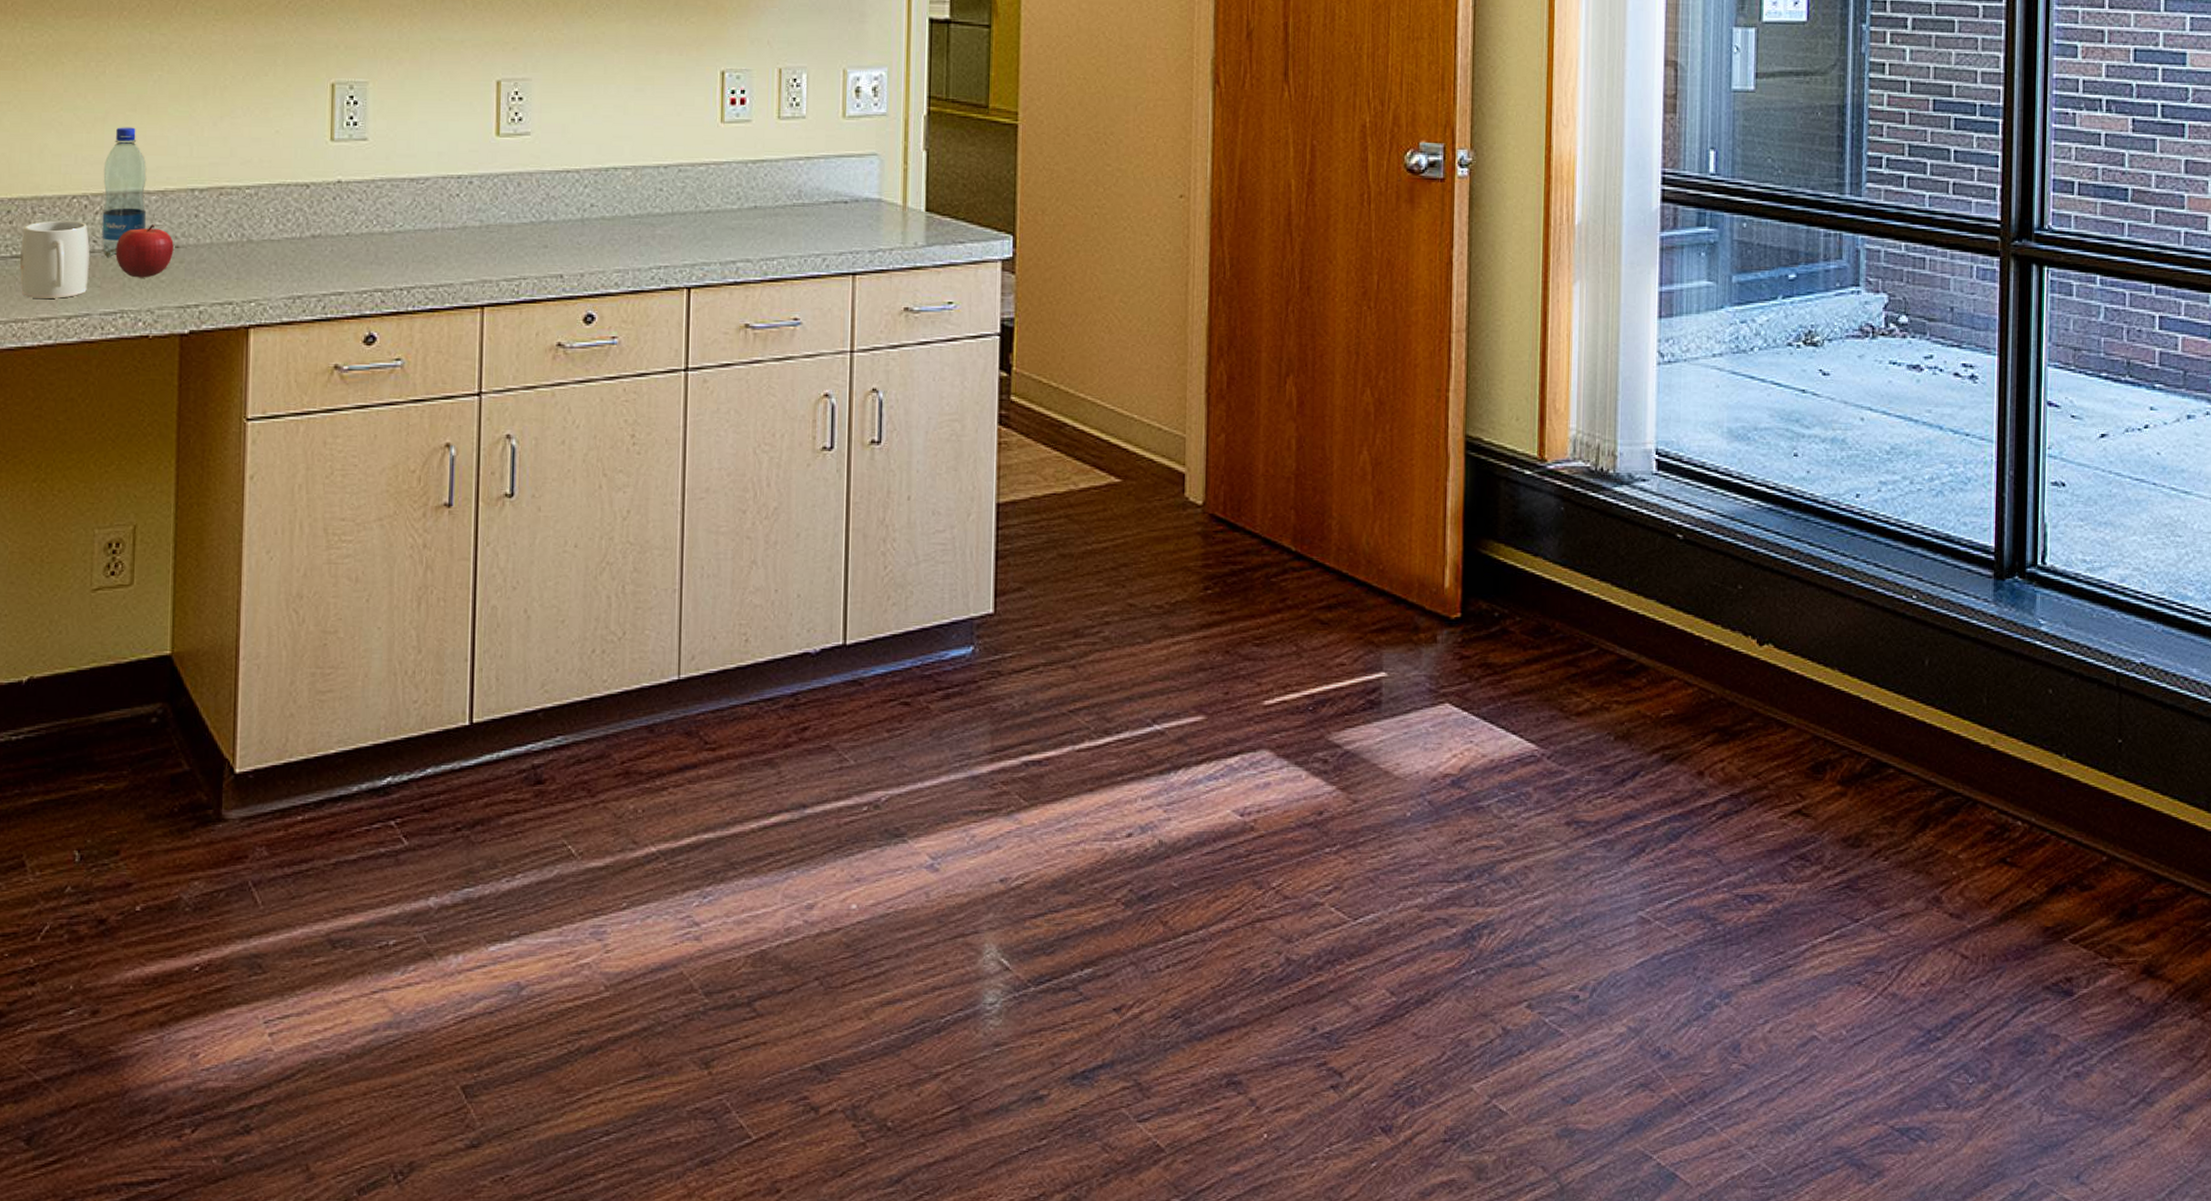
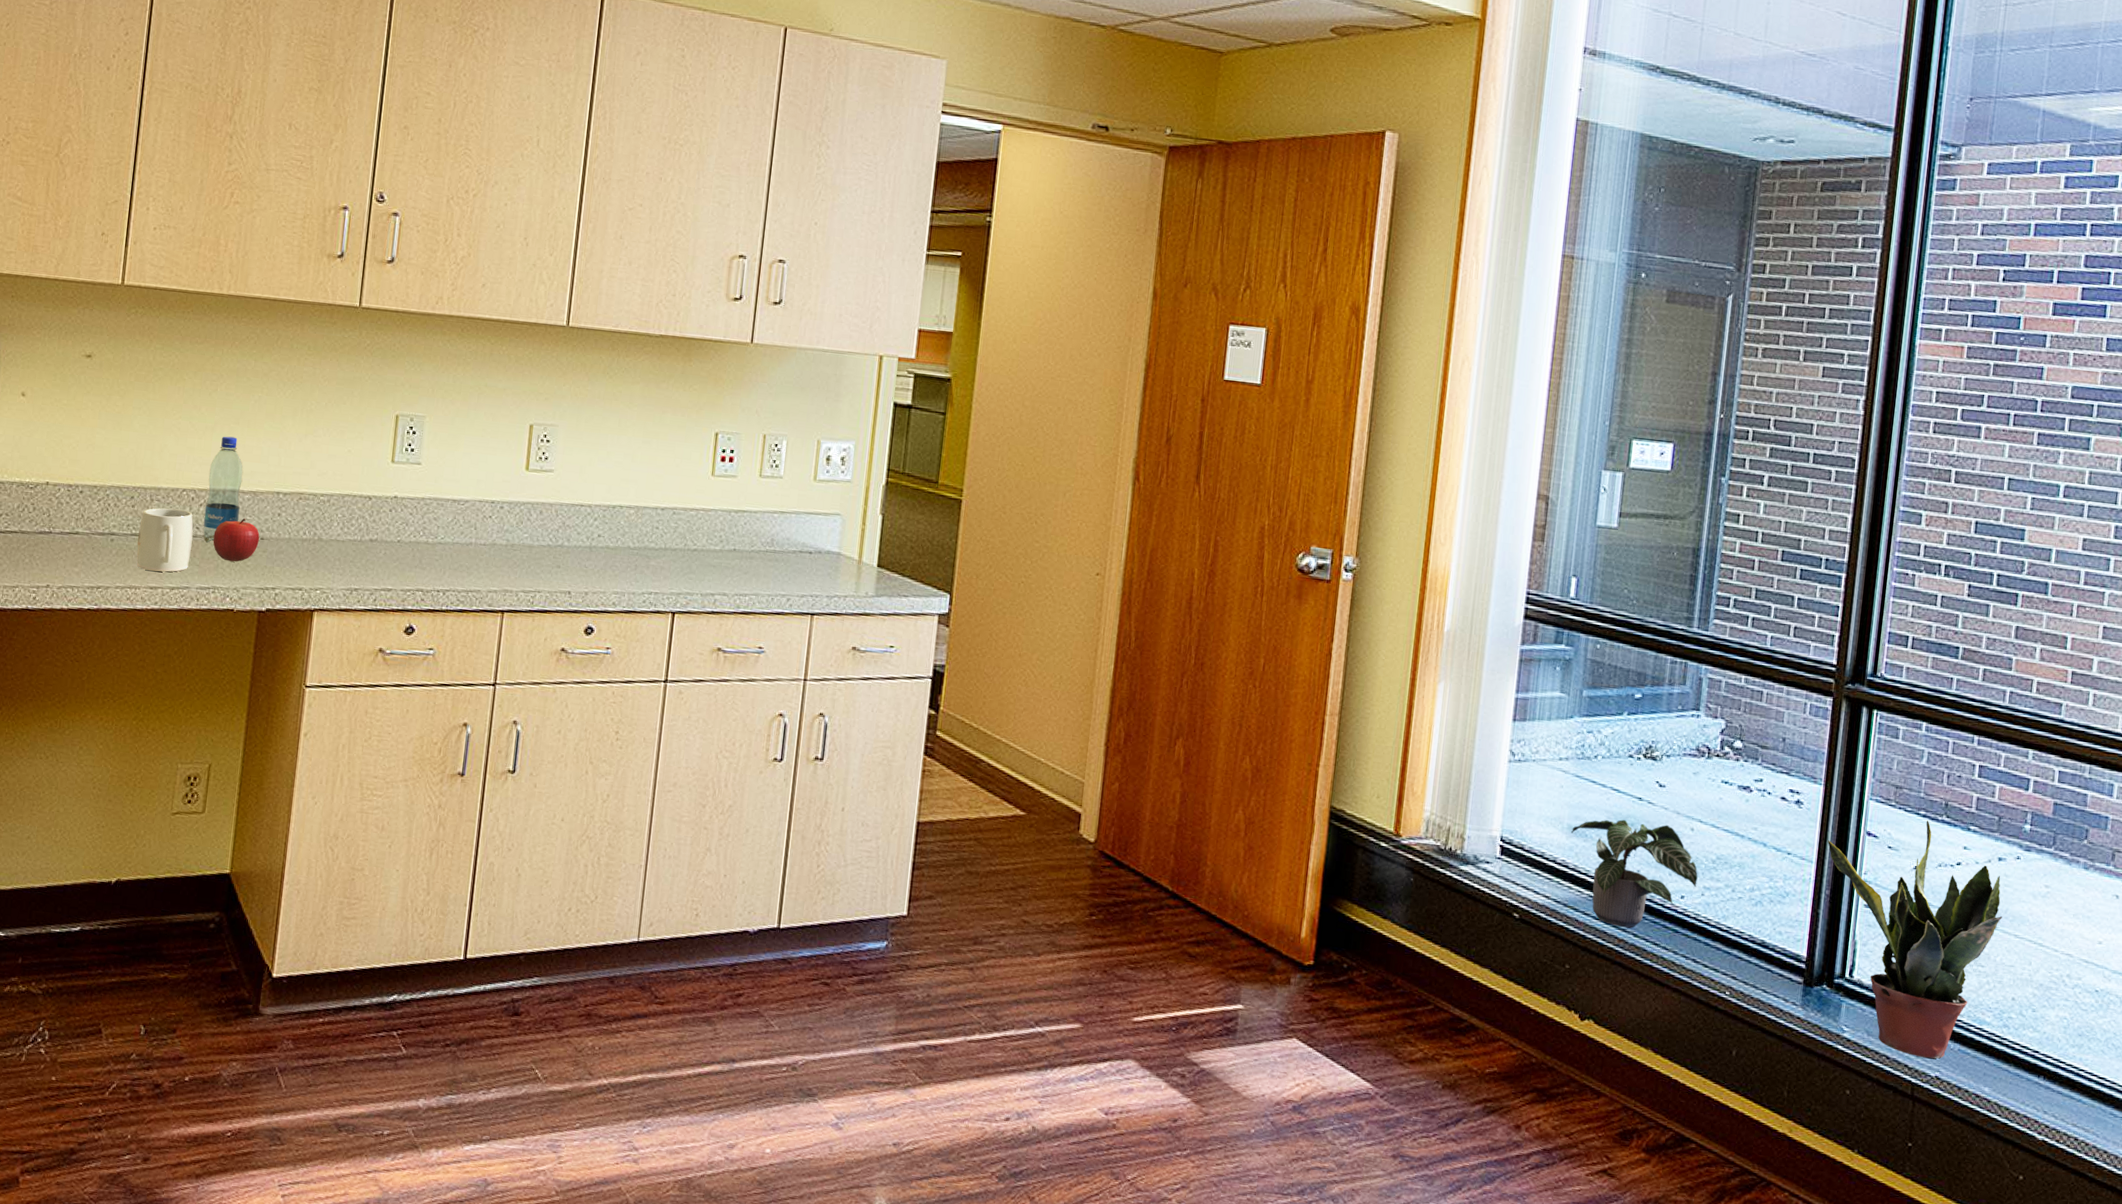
potted plant: none [1731,416,1872,537] -> present [1570,819,1698,928]
potted plant: none [2007,382,2196,644] -> present [1828,820,2002,1059]

